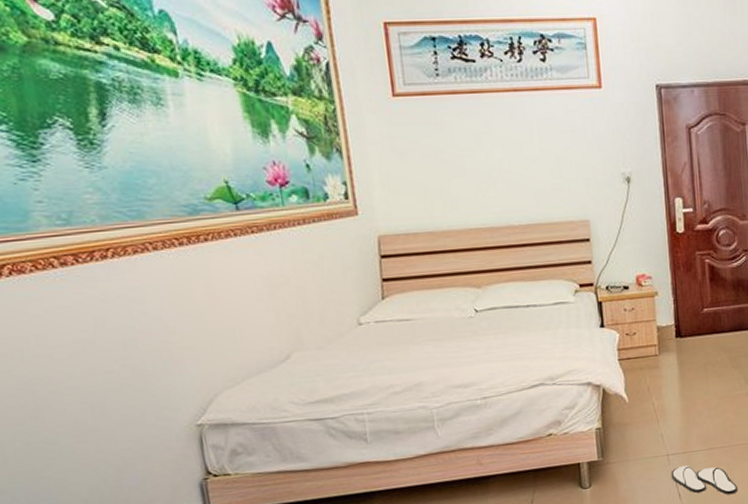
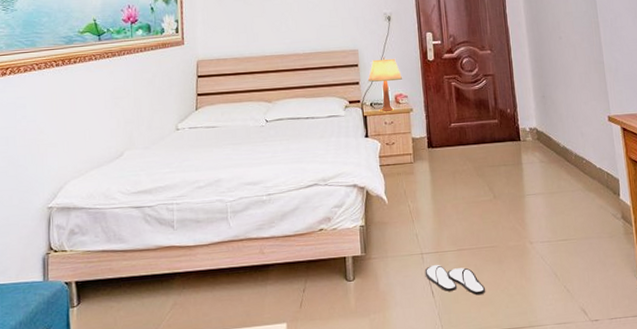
table lamp: none [602,228,646,296] -> present [367,56,403,112]

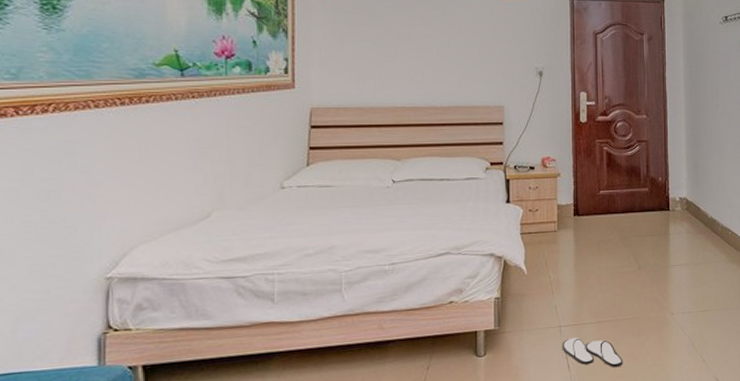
table lamp: present [367,56,403,112] -> none [512,115,552,175]

